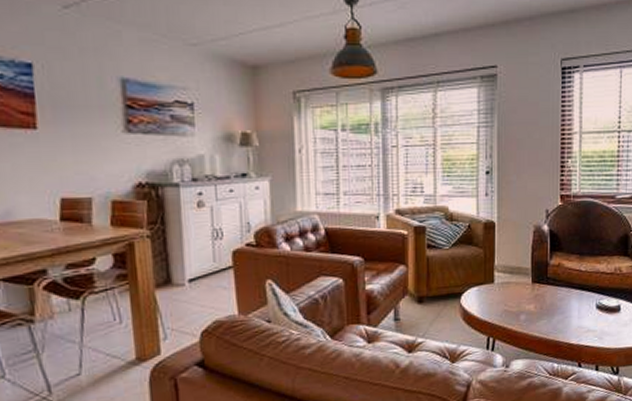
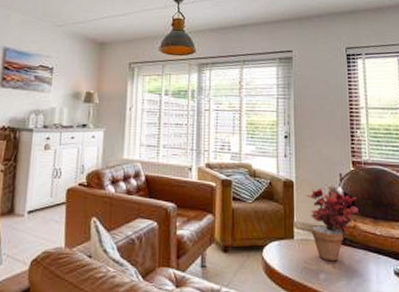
potted plant: none [508,226,564,302] -> present [305,187,359,262]

